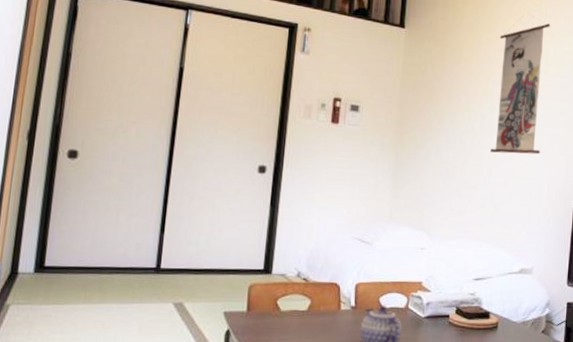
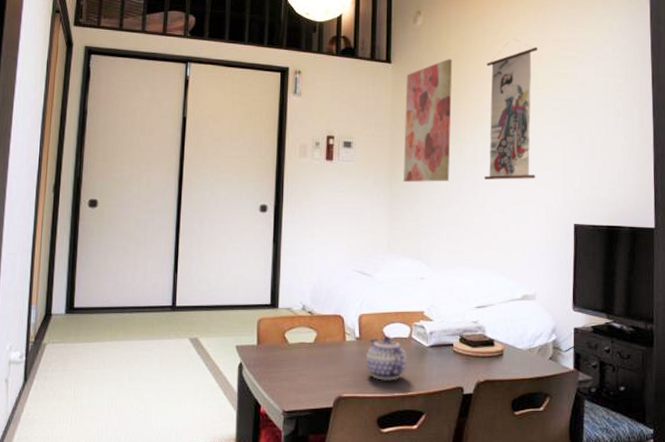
wall art: none [410,28,467,152] -> present [403,58,453,183]

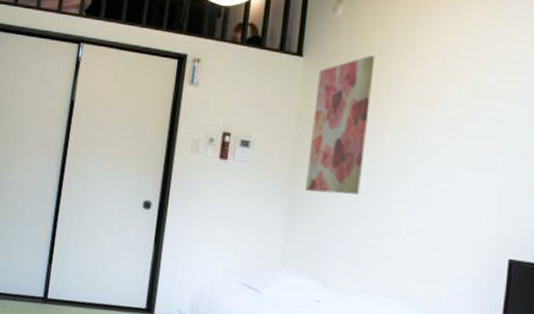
wall scroll: present [483,38,538,180] -> none [400,36,482,202]

